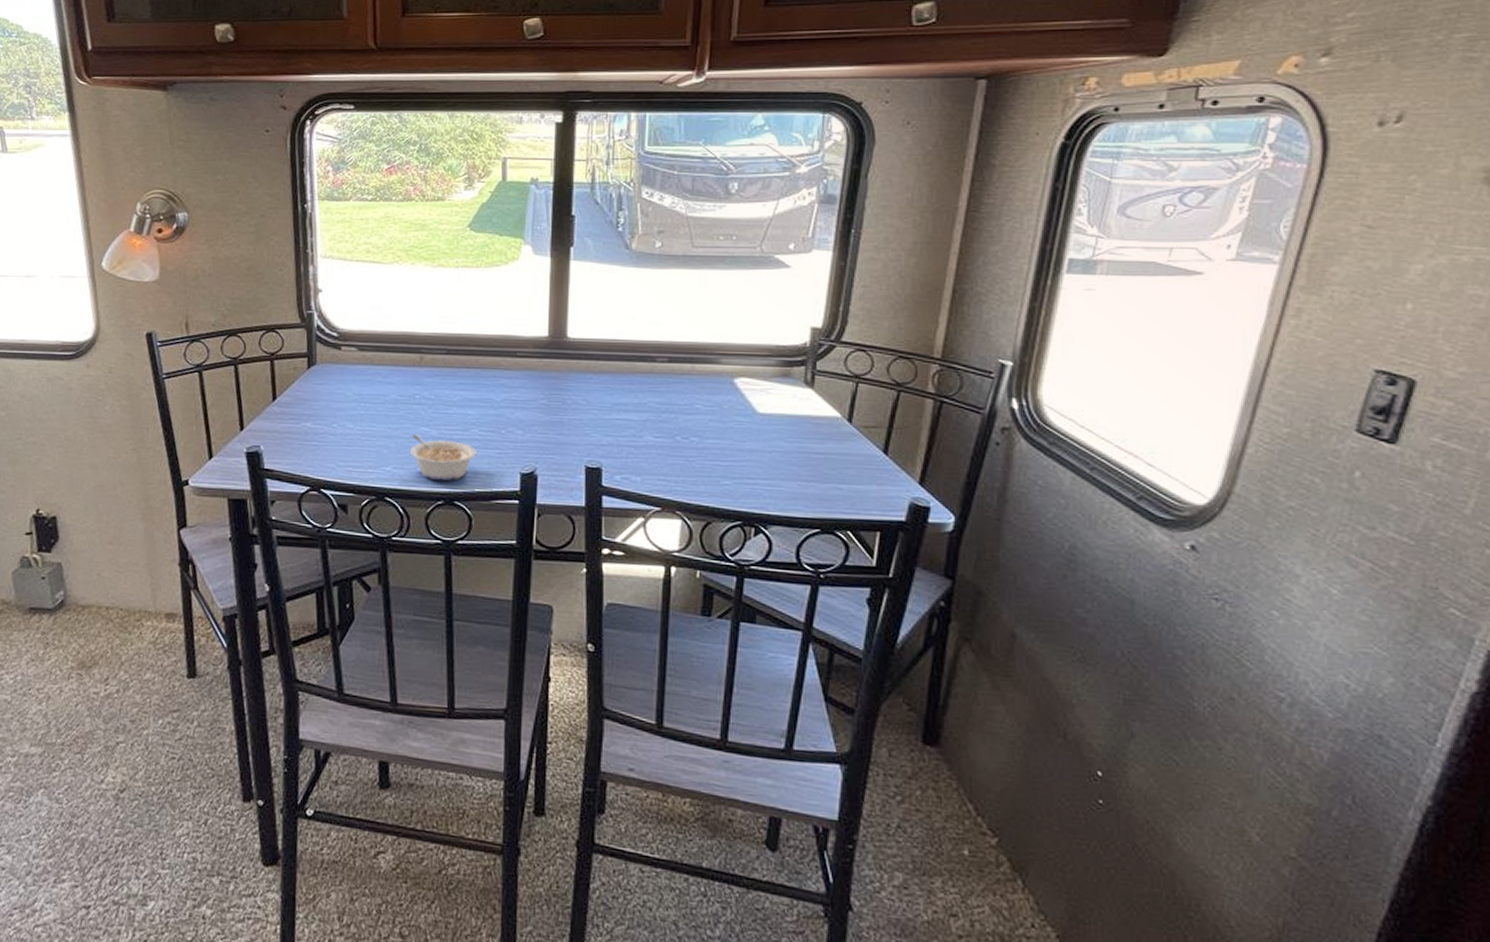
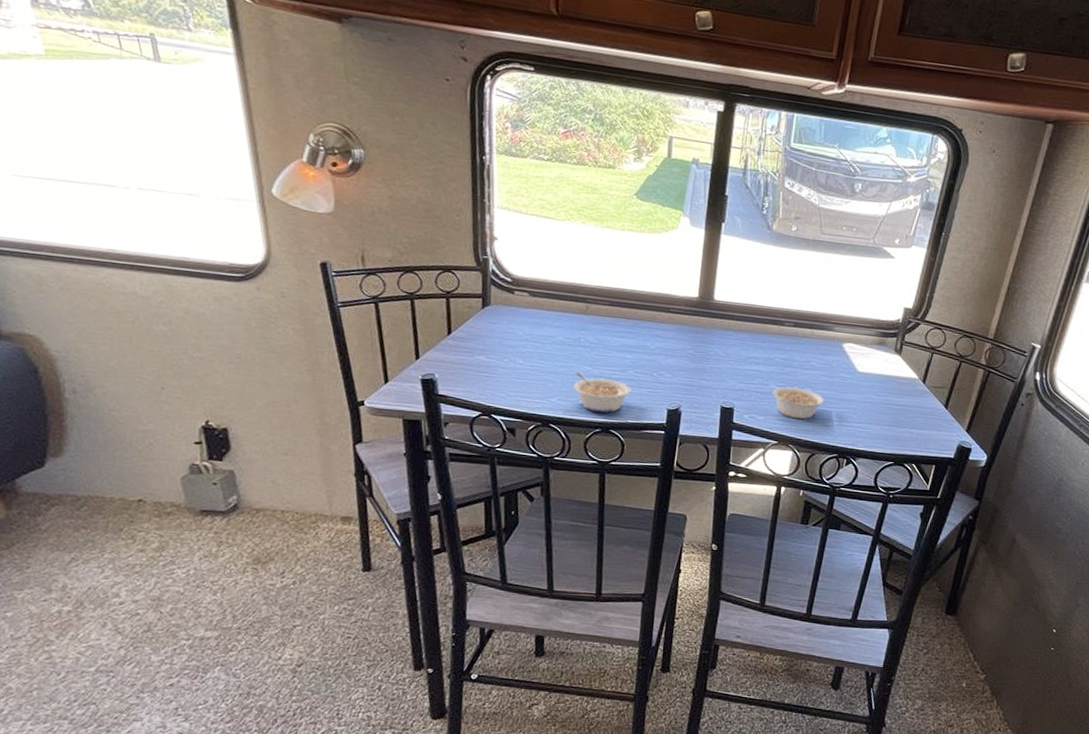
legume: none [649,437,721,478] -> present [772,386,827,420]

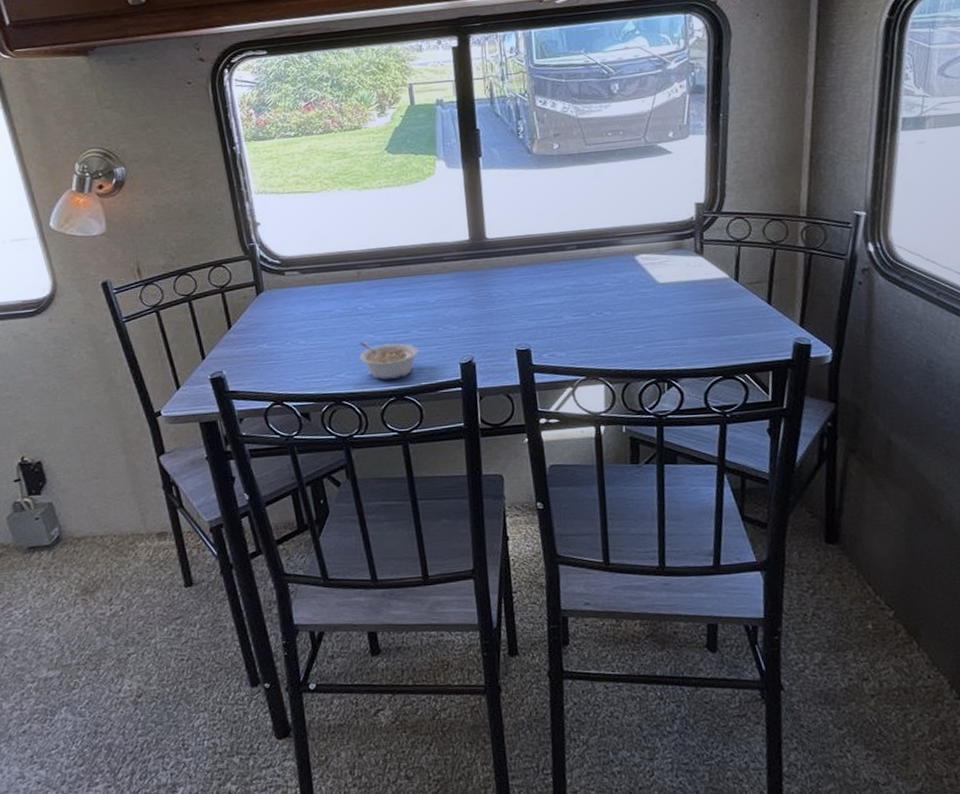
legume: present [772,386,827,420] -> none [569,313,631,348]

